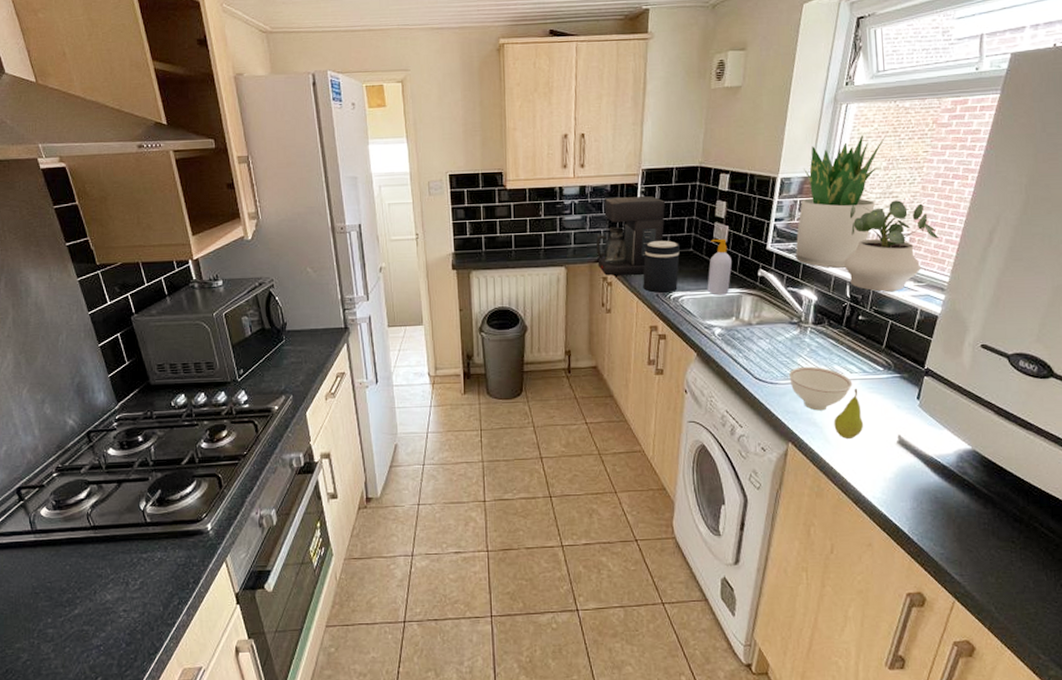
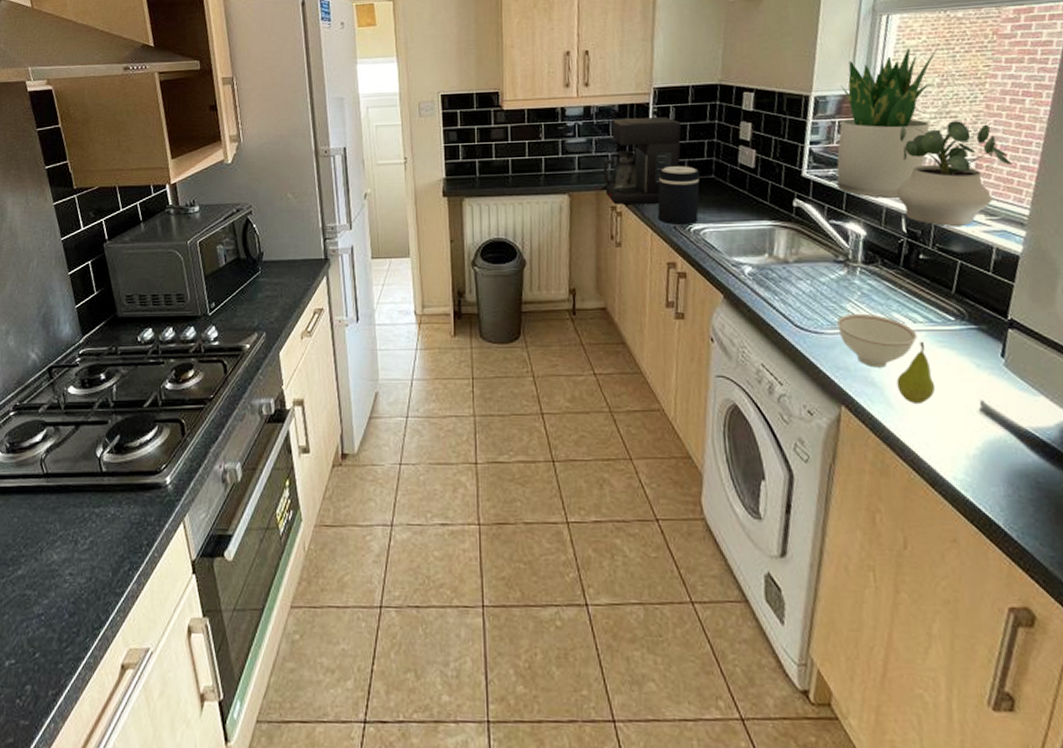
soap bottle: present [707,238,732,295] -> none [733,163,762,228]

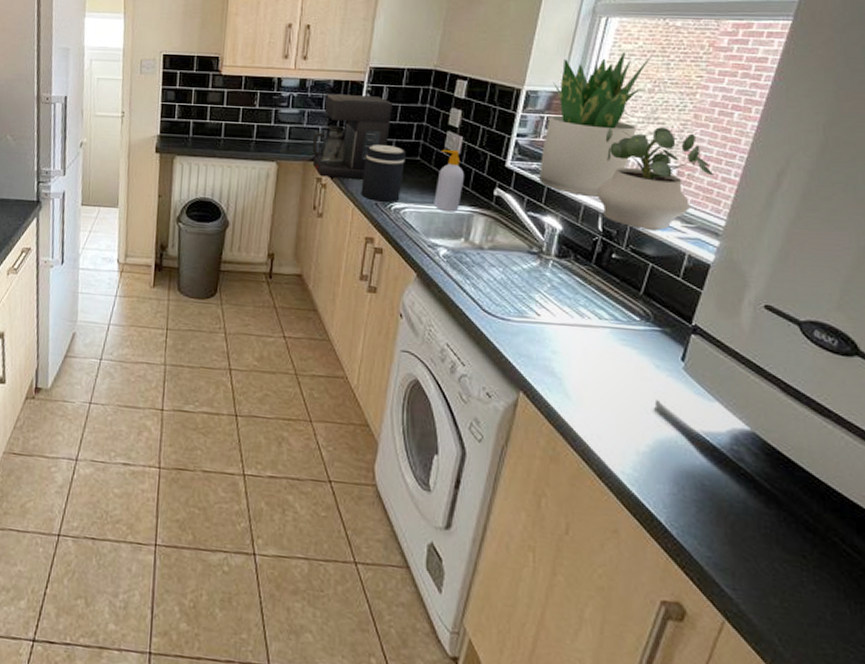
soap bottle: none [733,163,762,228] -> present [434,149,464,212]
bowl: present [837,313,918,368] -> none [525,304,601,359]
fruit: present [896,342,936,403] -> none [576,338,614,397]

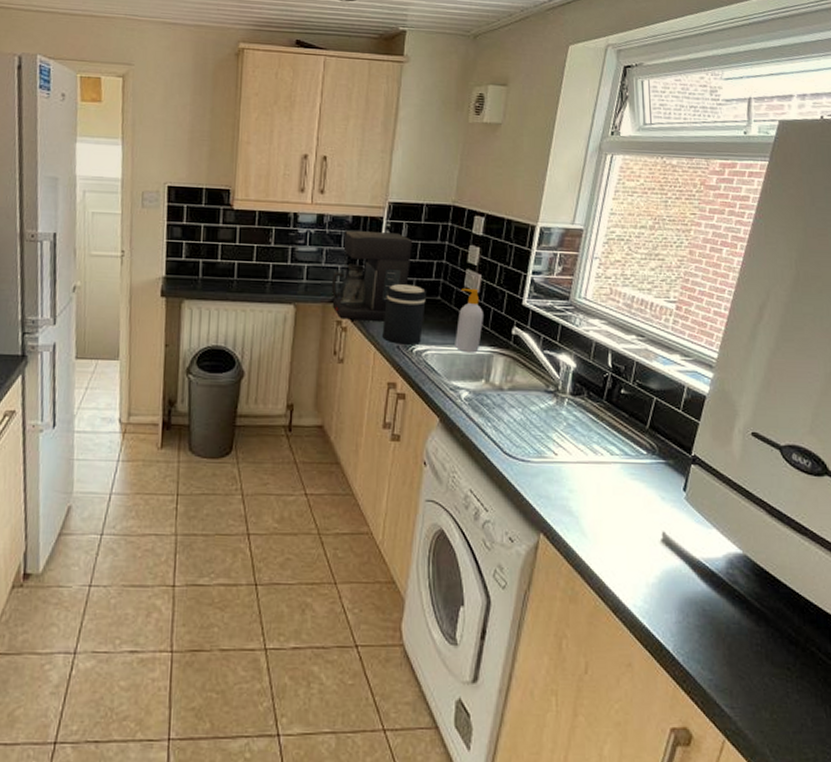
planter: present [539,52,652,197] -> none [554,189,652,333]
potted plant: present [595,127,714,230] -> none [605,263,708,364]

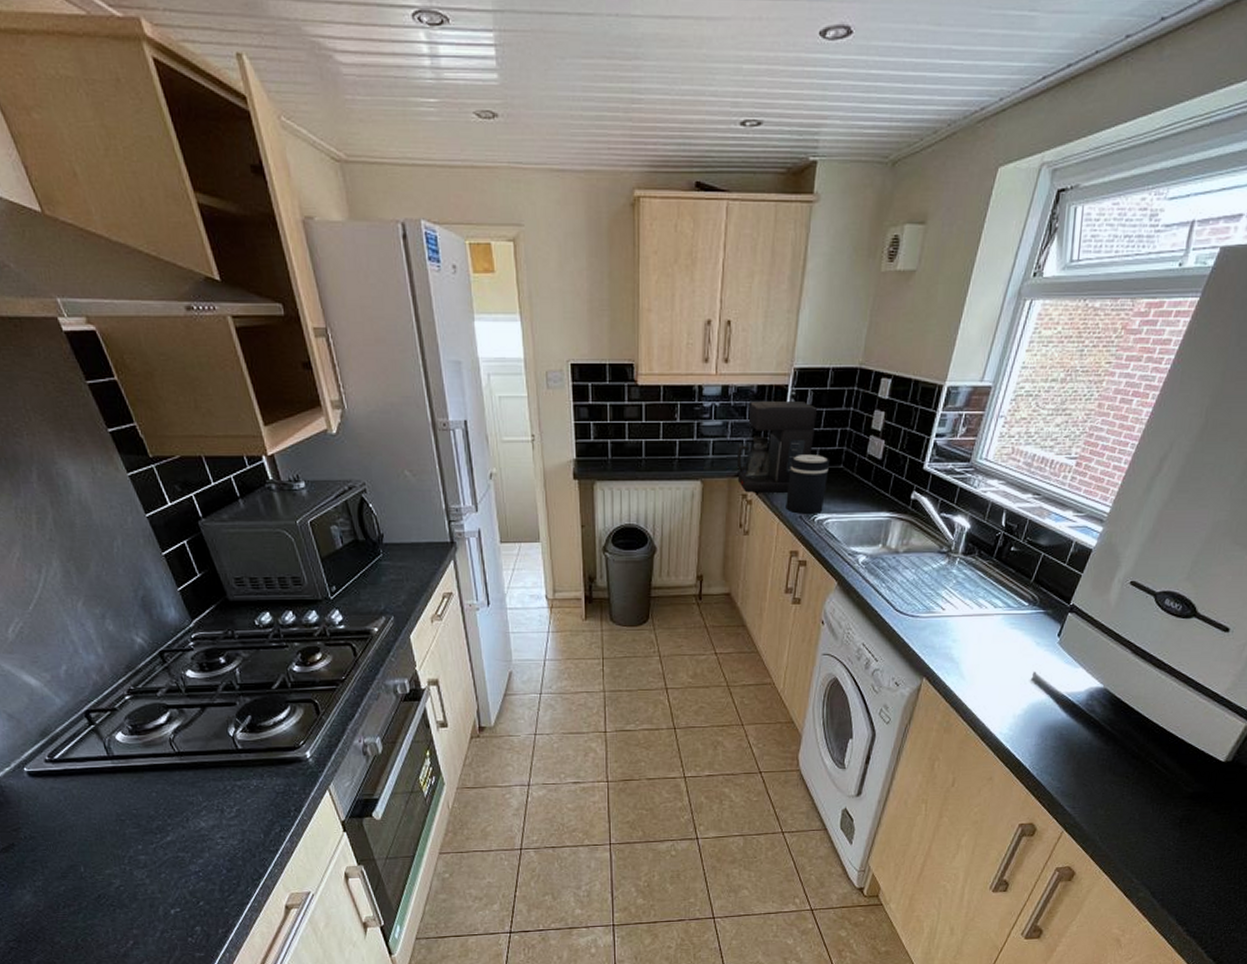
soap bottle: present [455,288,483,353] -> none [855,454,884,519]

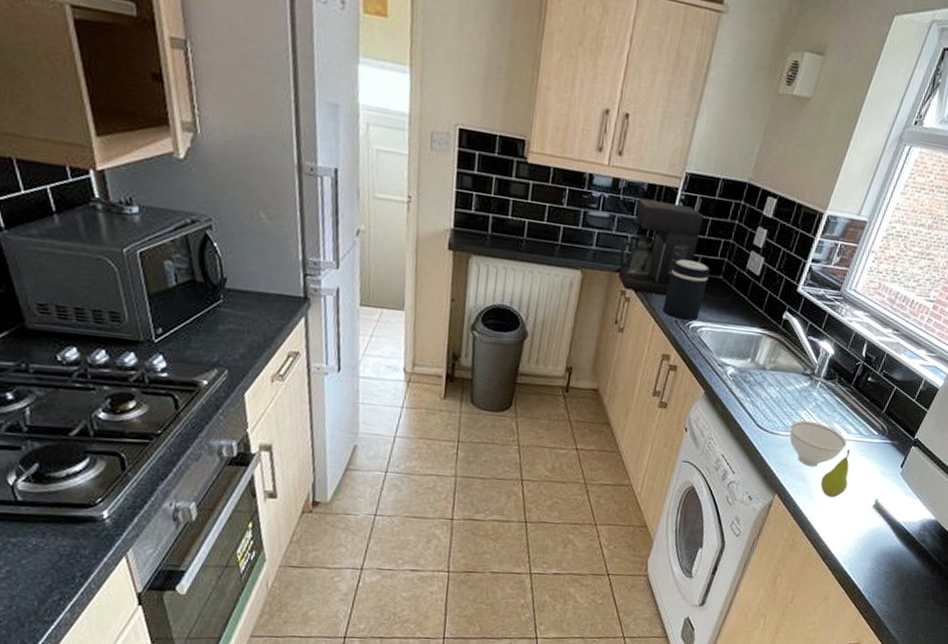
bowl: none [931,599,995,646] -> present [789,420,847,467]
fruit: none [971,624,1001,675] -> present [820,450,851,497]

